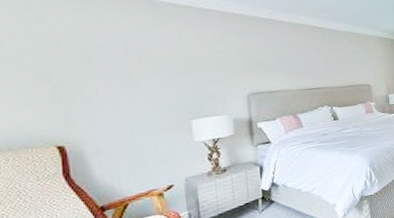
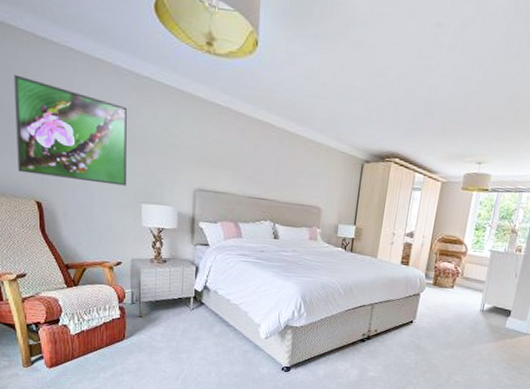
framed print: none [25,23,172,120] -> present [13,74,127,186]

